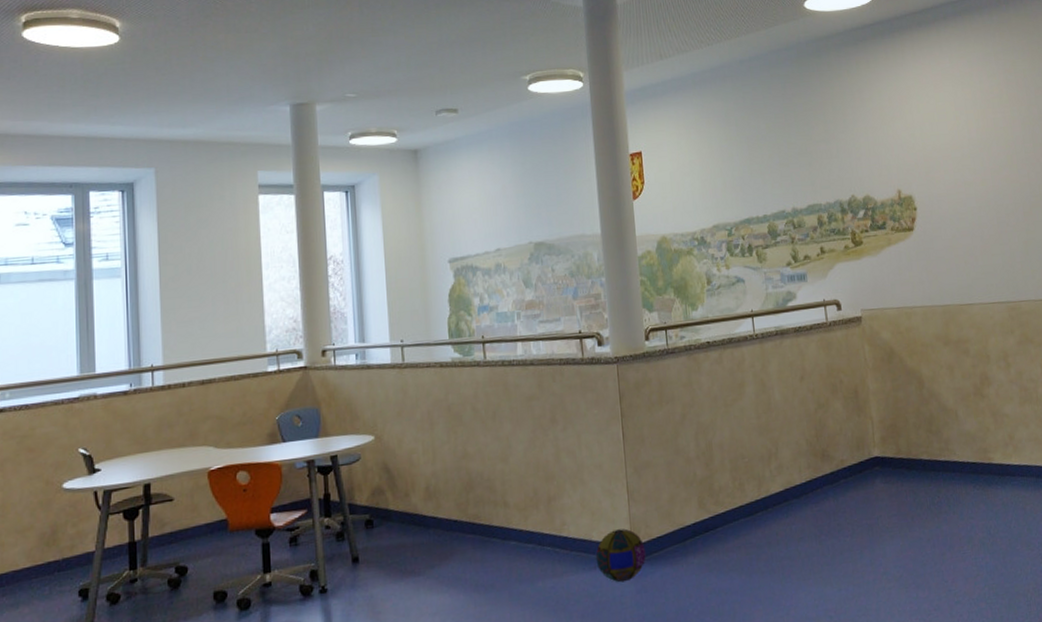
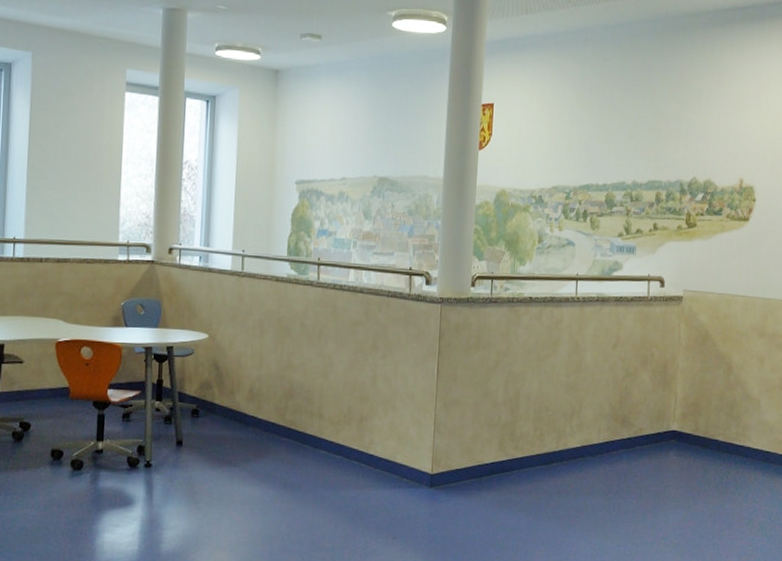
ball: present [595,528,646,583] -> none [396,456,444,504]

